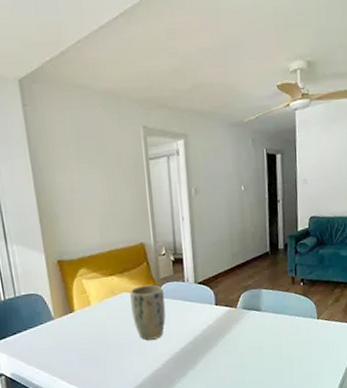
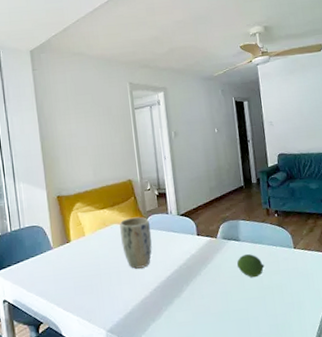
fruit: none [257,324,285,349] -> present [237,253,265,278]

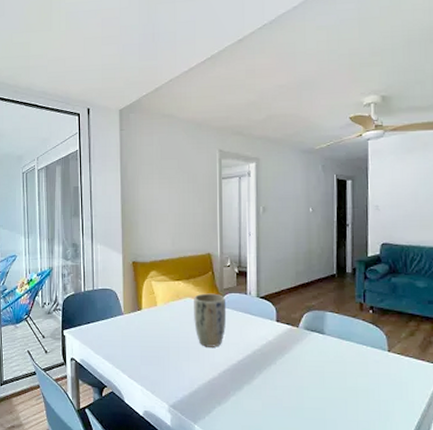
fruit: present [237,253,265,278] -> none [319,349,350,377]

